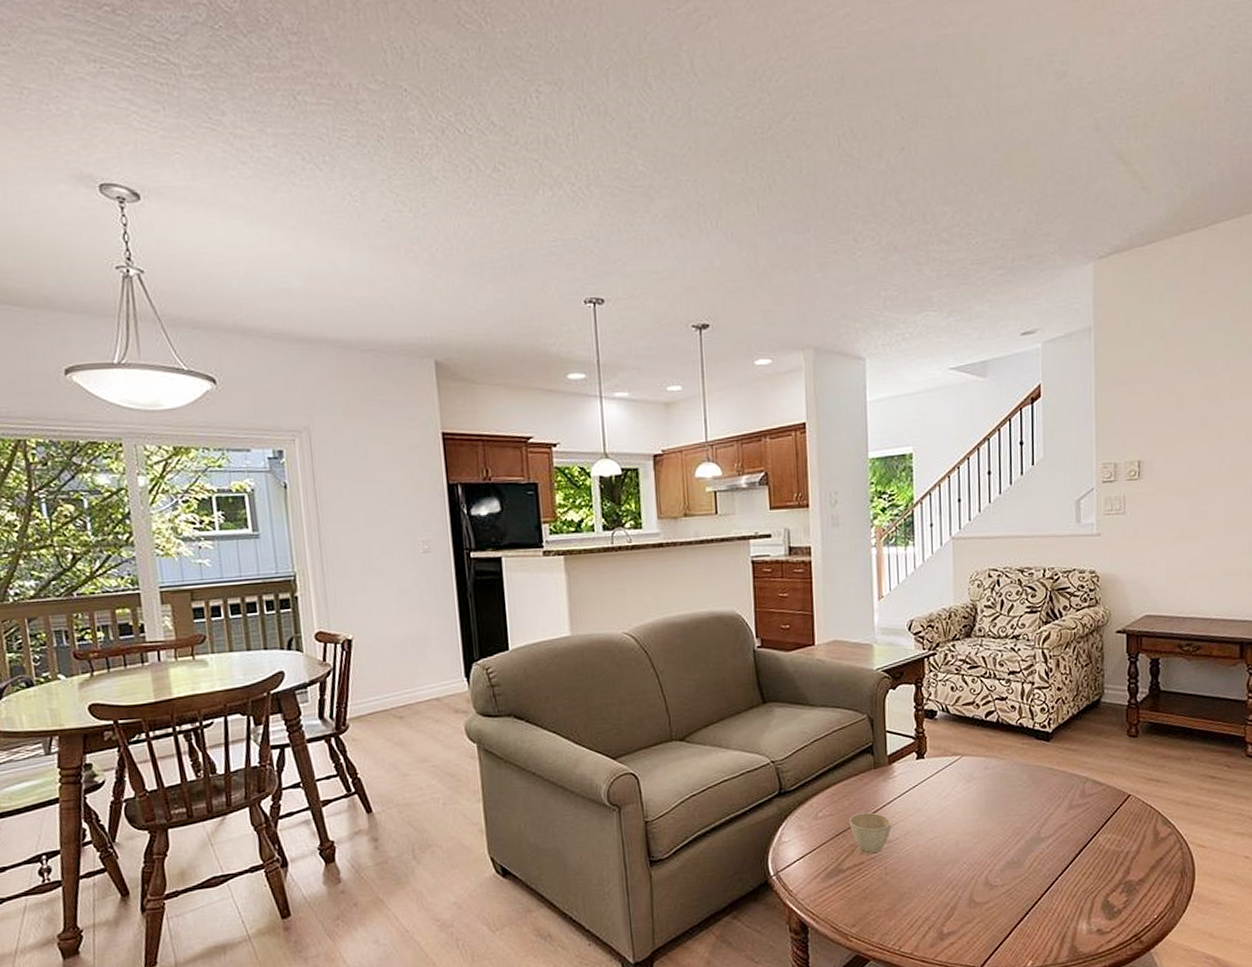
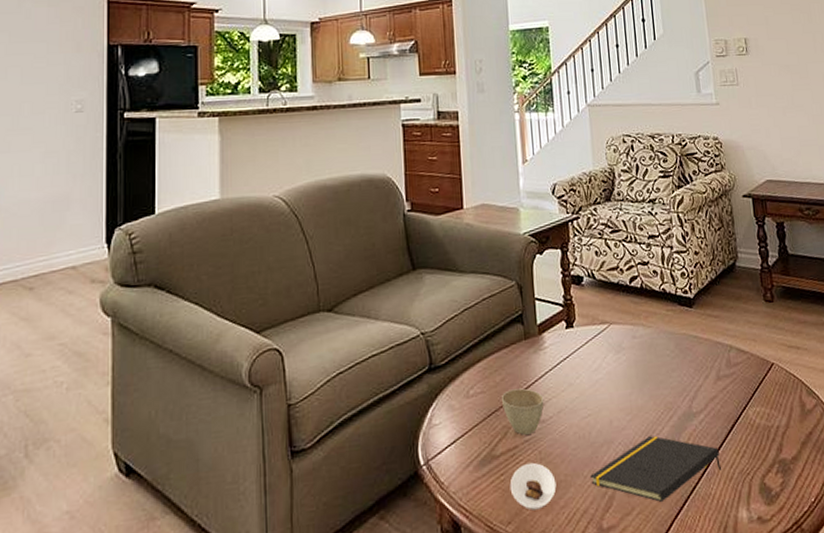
saucer: none [855,876,900,916] -> present [509,462,557,511]
notepad: none [934,857,1066,913] -> present [590,436,722,502]

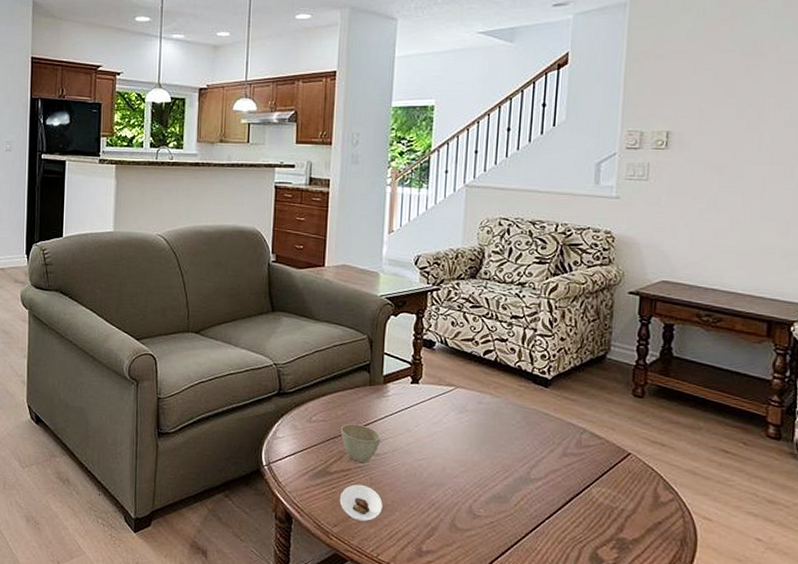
notepad: present [590,436,722,502] -> none [416,488,553,544]

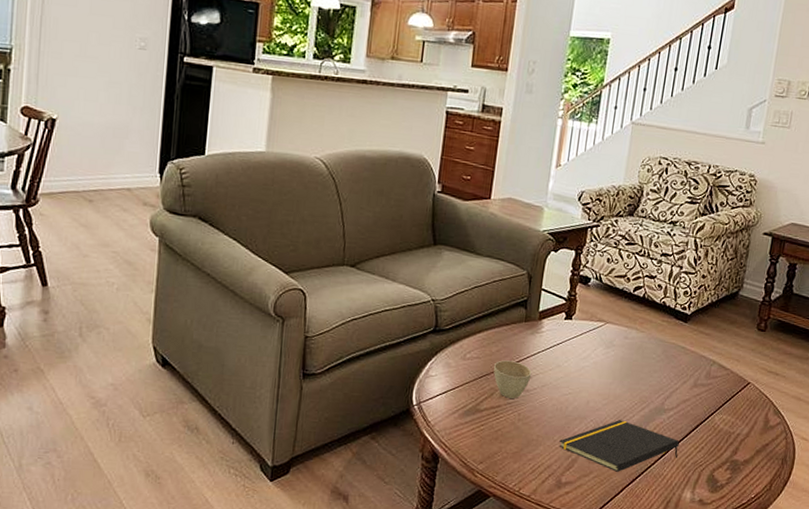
saucer: present [339,484,383,522] -> none [487,420,529,457]
notepad: none [416,488,553,544] -> present [559,420,679,472]

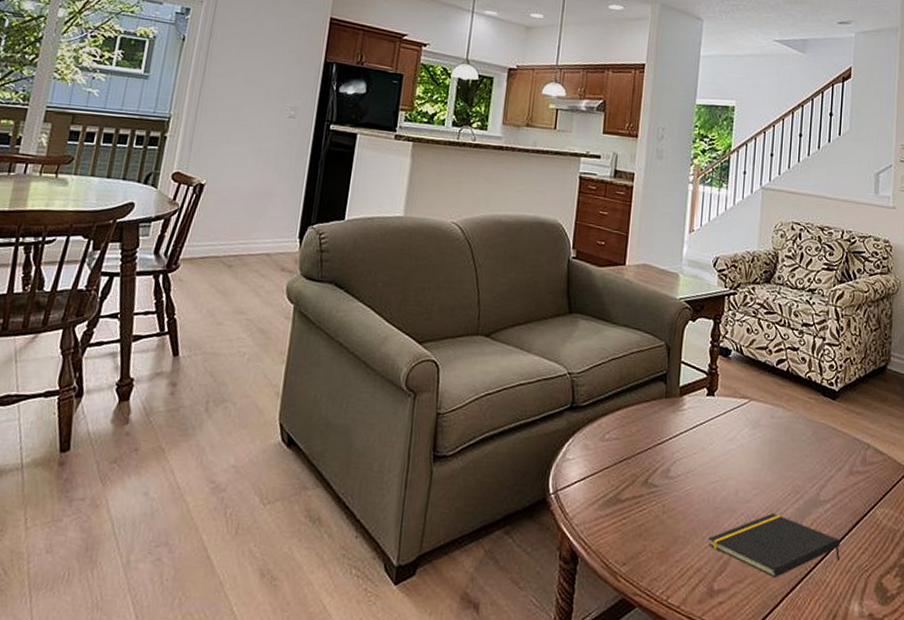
cup: present [493,360,532,399] -> none [634,442,675,487]

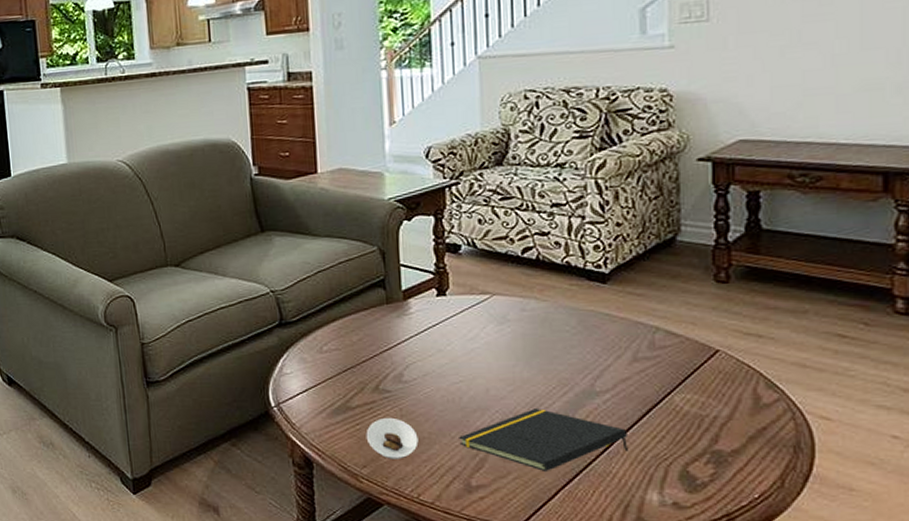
saucer: none [629,513,675,558] -> present [366,417,419,459]

